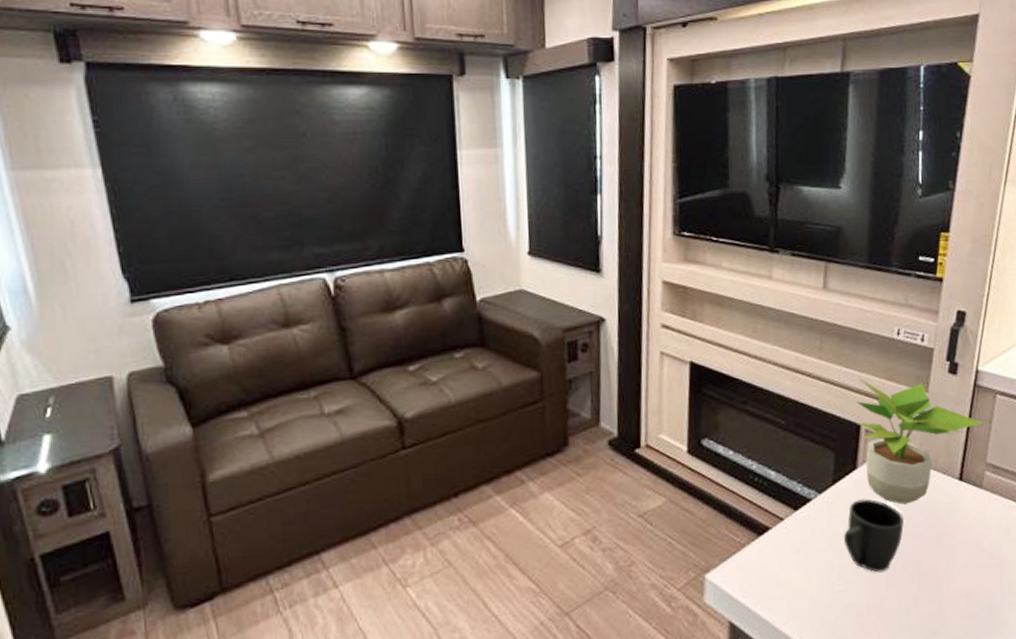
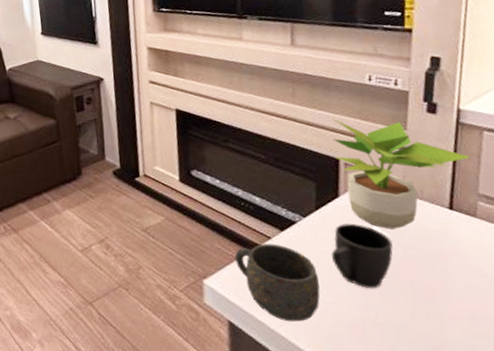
mug: none [743,526,829,617] -> present [235,244,320,322]

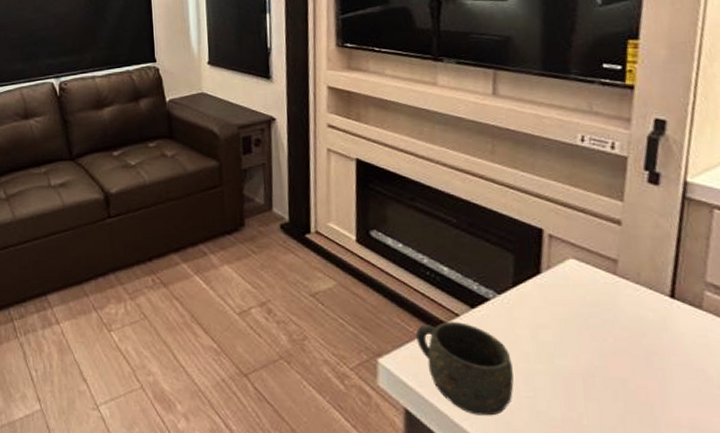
mug: present [331,223,393,289] -> none [529,305,602,384]
potted plant: present [333,118,471,229] -> none [536,182,698,316]

